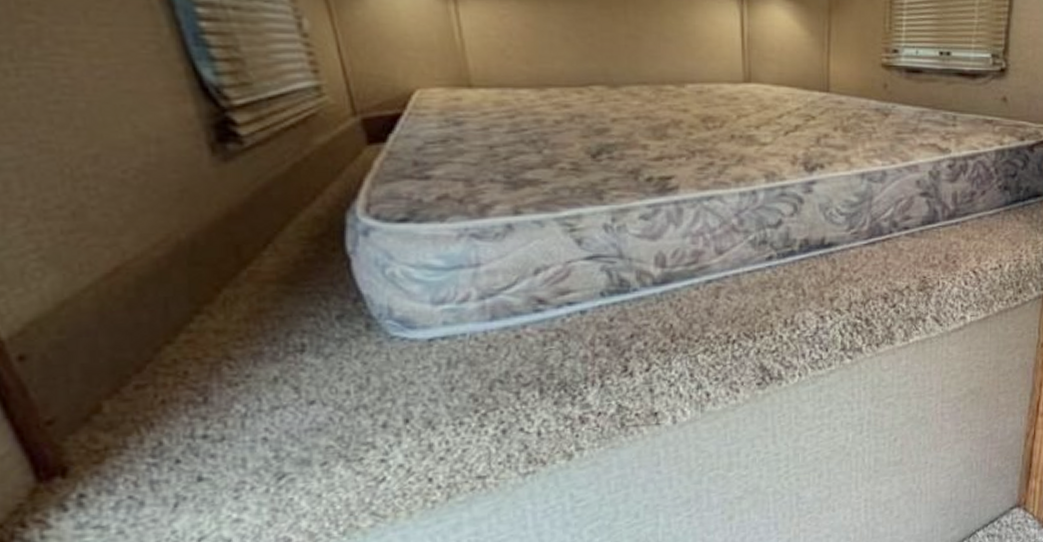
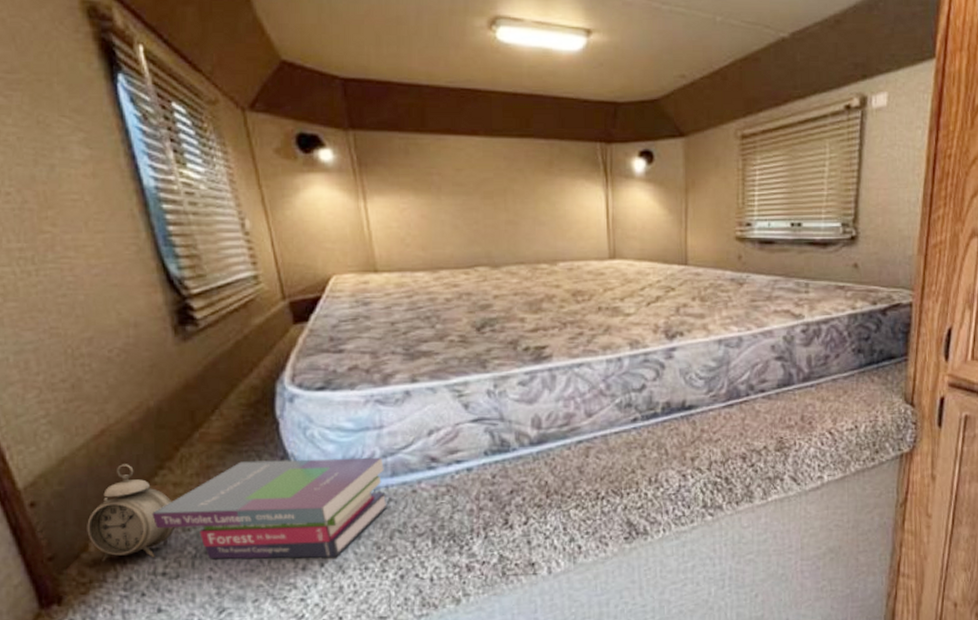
alarm clock: none [99,308,219,425] -> present [87,464,176,562]
books: none [186,298,488,419] -> present [152,457,389,560]

